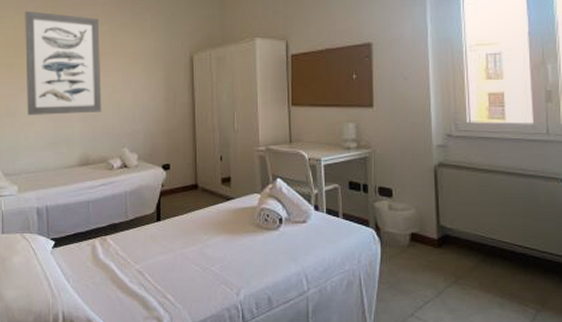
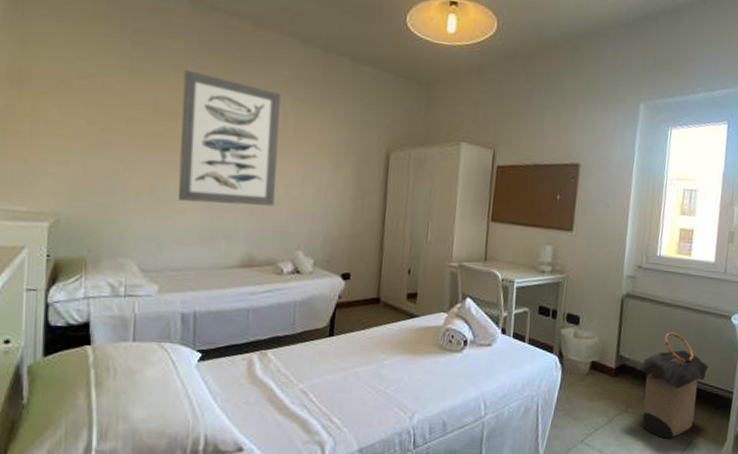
laundry hamper: none [461,199,544,312] -> present [636,332,709,439]

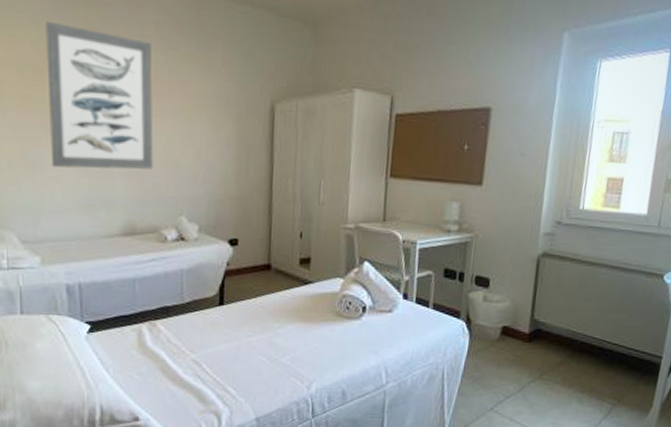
laundry hamper: present [636,332,709,439] -> none [552,293,635,406]

